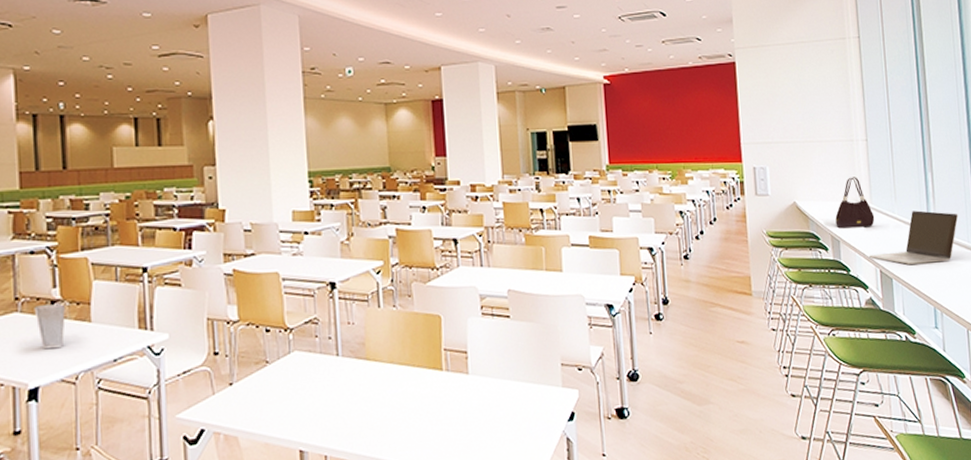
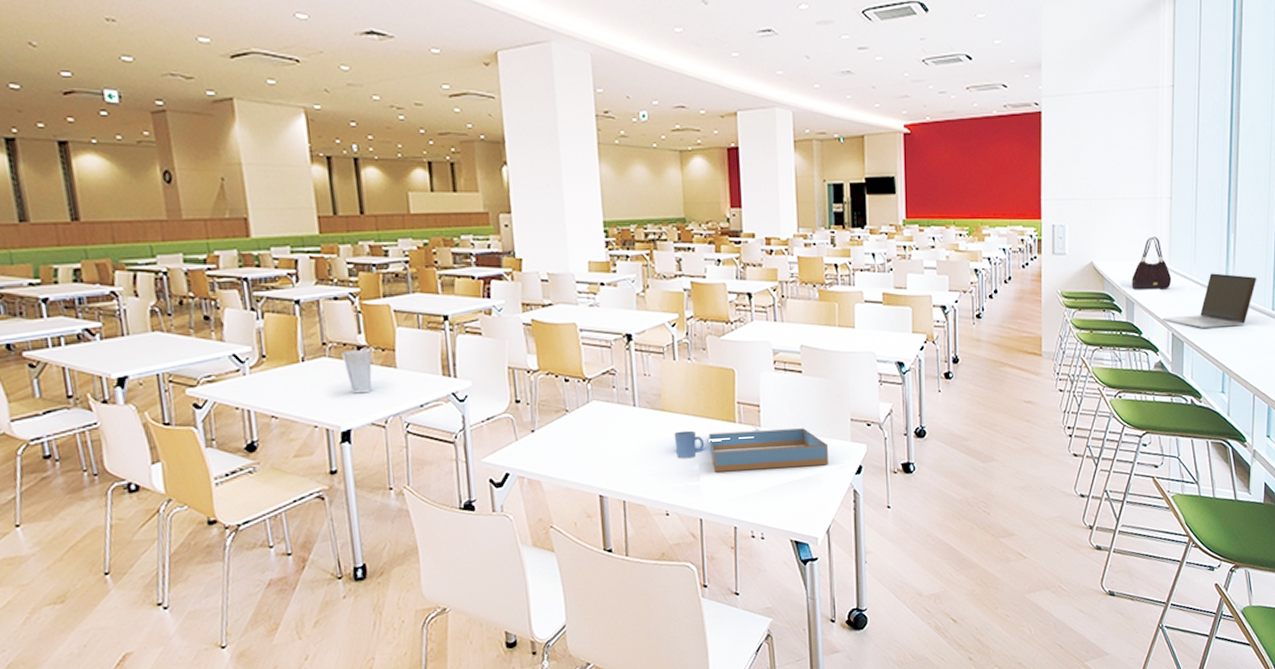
mug: none [378,379,411,410] -> present [674,430,705,459]
tray: none [414,374,539,423] -> present [708,428,828,473]

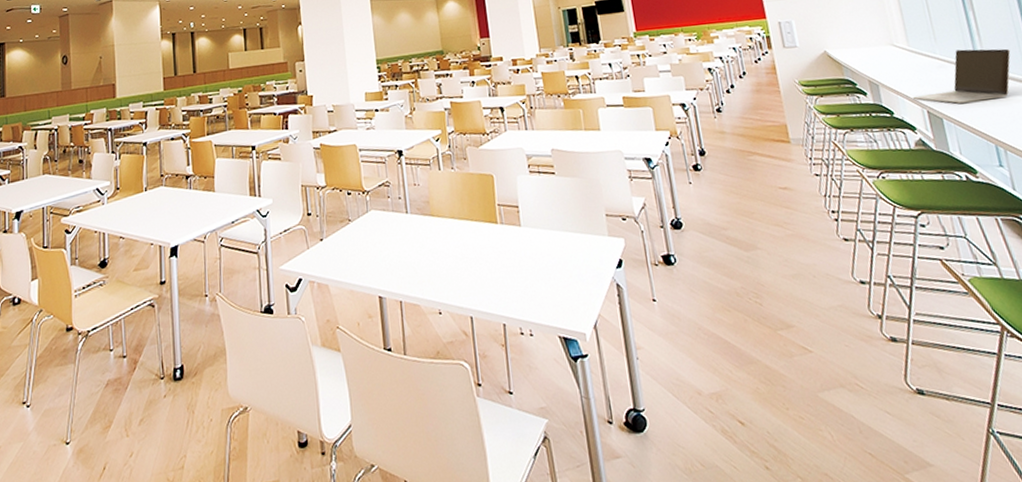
cup: present [341,350,372,394] -> none [174,178,196,215]
mug: present [674,430,705,459] -> none [442,232,471,260]
tray: present [708,428,828,473] -> none [473,225,589,271]
handbag: present [1132,237,1172,290] -> none [870,22,915,73]

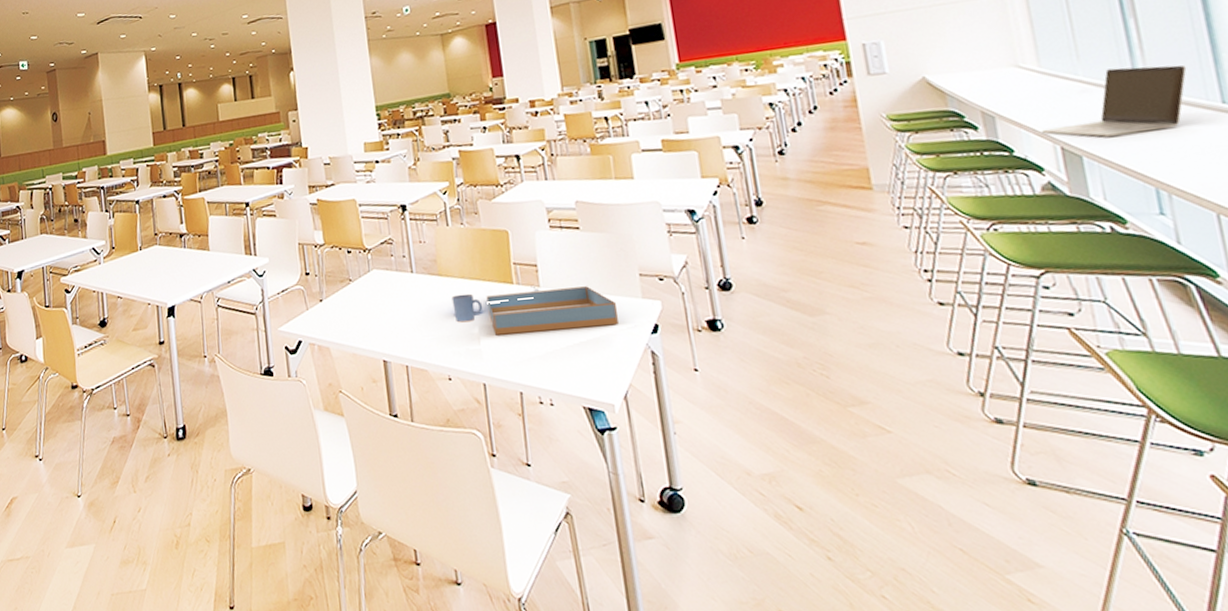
mug: none [442,232,471,260] -> present [451,293,483,323]
tray: none [473,225,589,271] -> present [486,286,619,335]

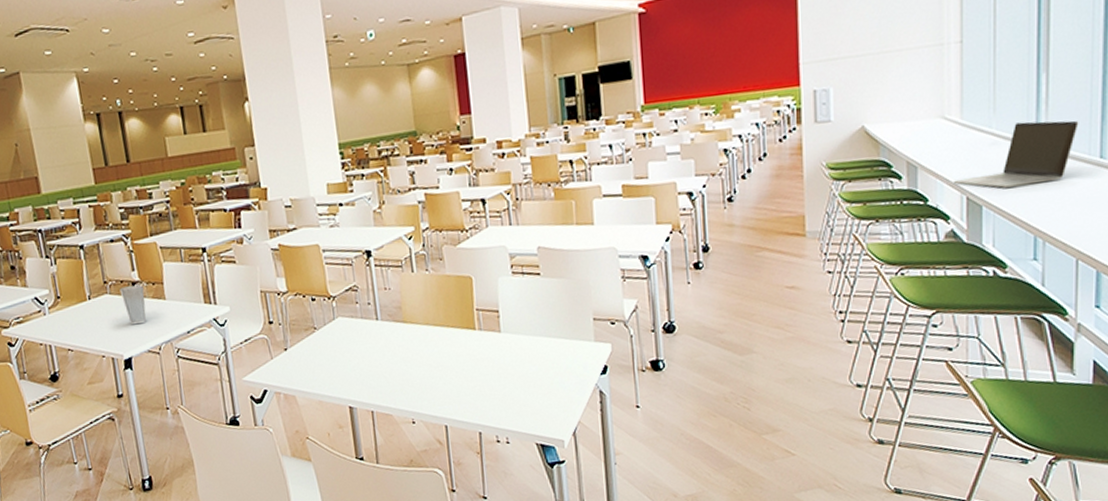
cup: none [168,237,191,275] -> present [119,285,147,325]
mug: present [451,293,483,323] -> none [416,340,446,369]
tray: present [486,286,619,335] -> none [449,331,572,380]

